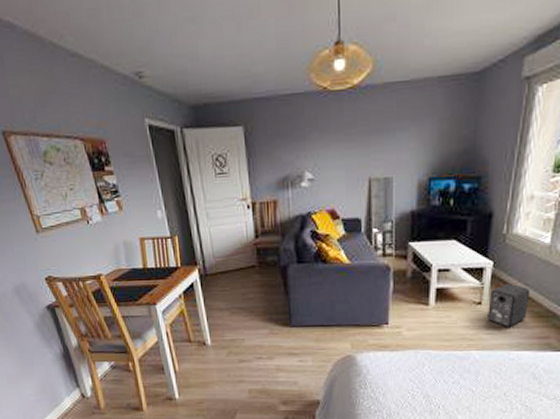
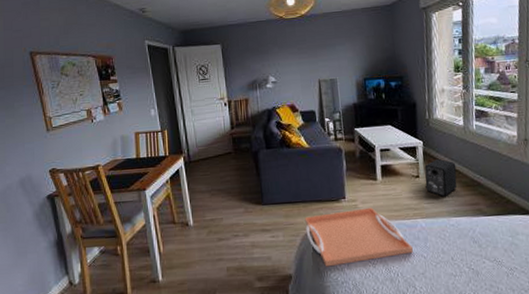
serving tray: none [338,335,460,395] -> present [305,207,413,267]

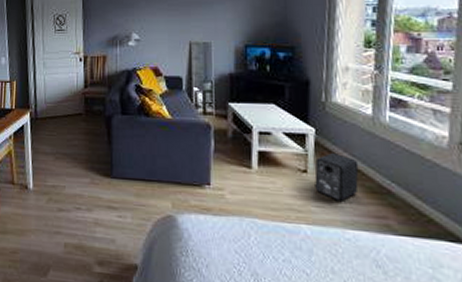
serving tray: present [305,207,413,267] -> none [159,199,292,266]

